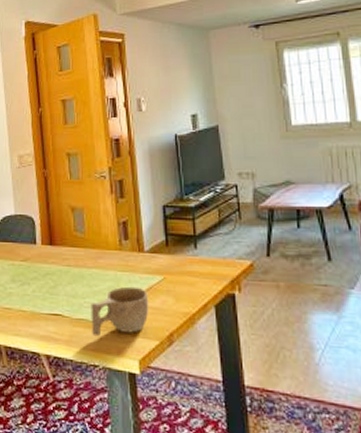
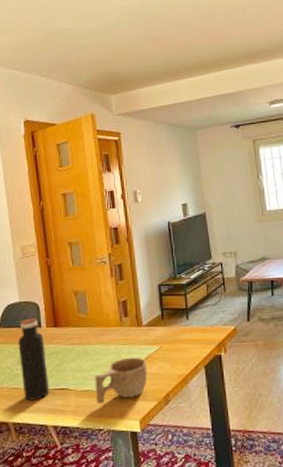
water bottle: none [12,233,43,324] -> present [18,318,50,401]

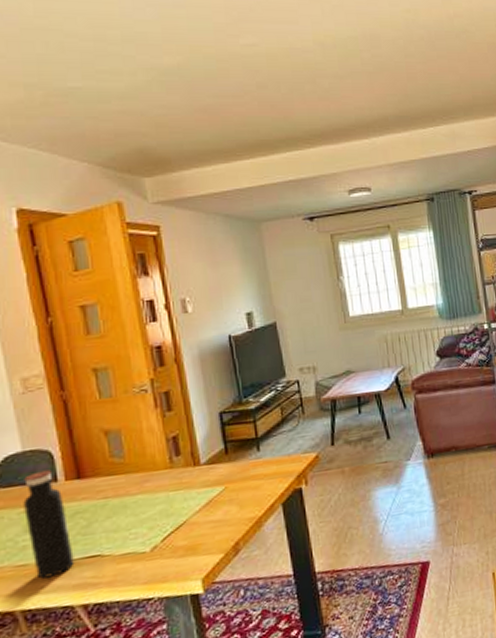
cup: present [95,357,148,404] -> none [138,503,210,569]

